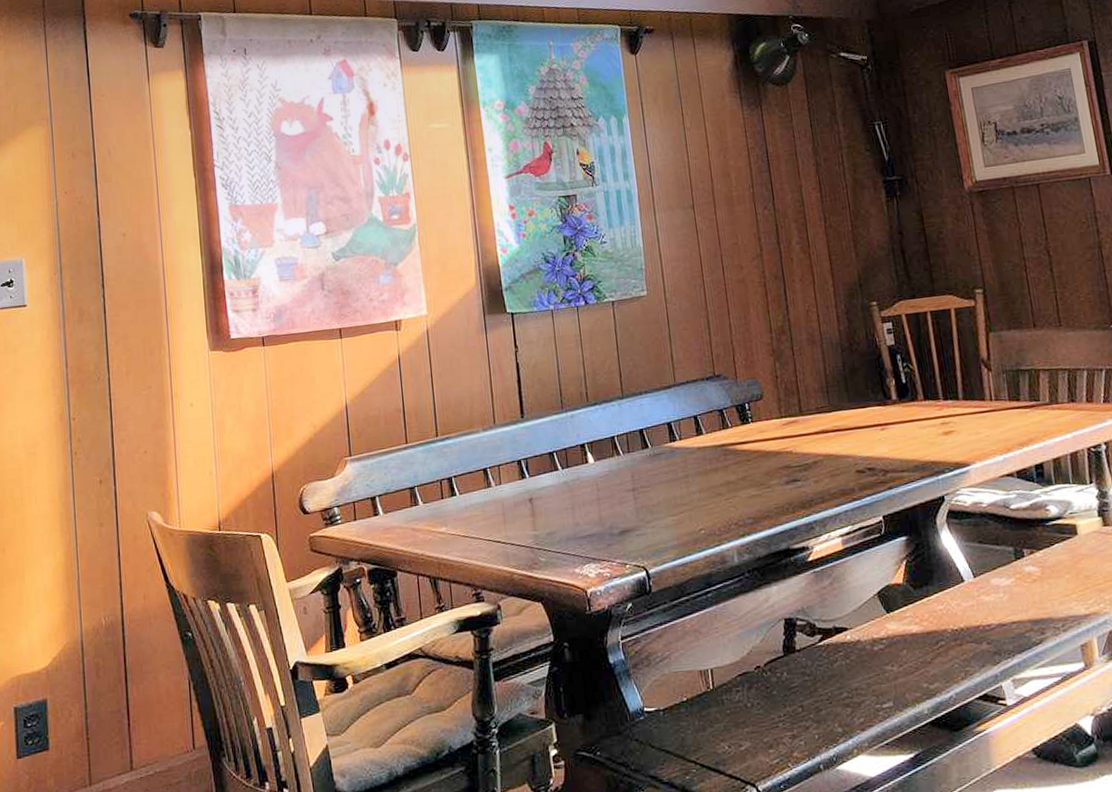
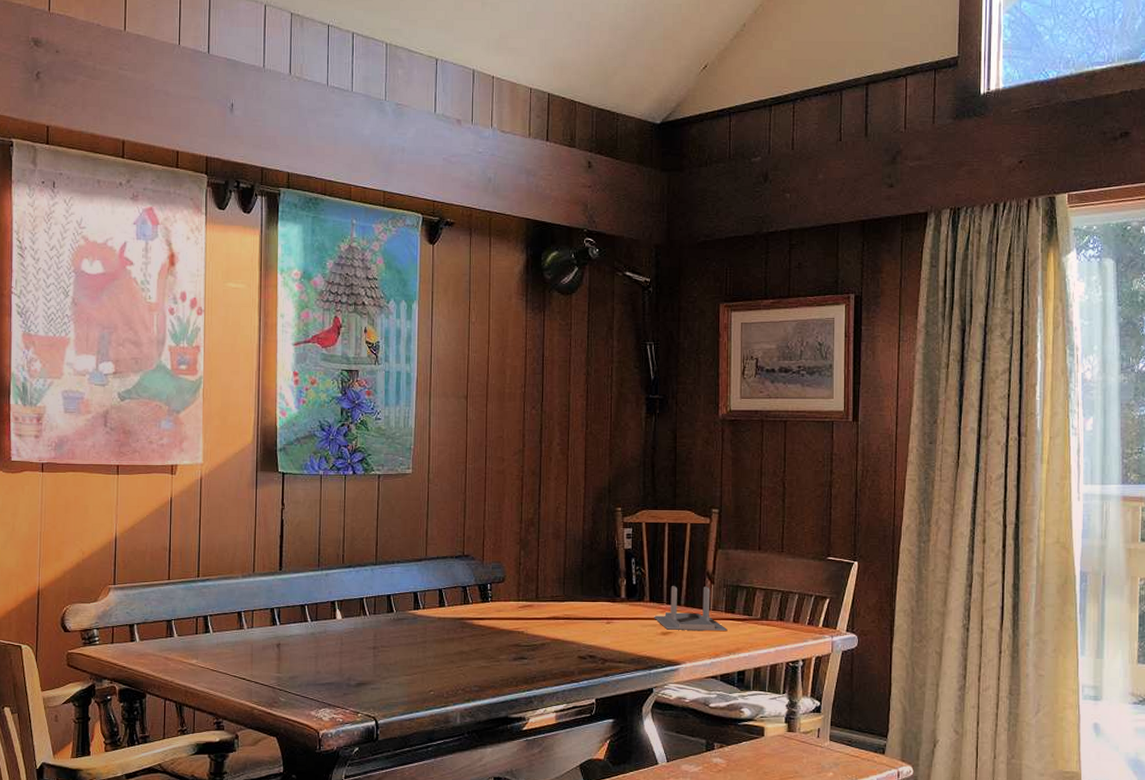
napkin holder: none [932,375,1016,429] -> present [654,585,728,632]

